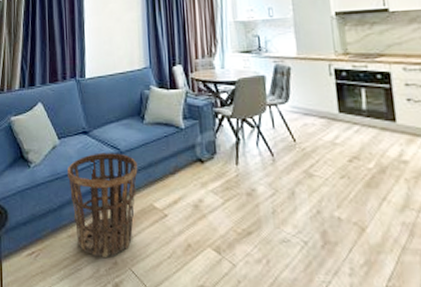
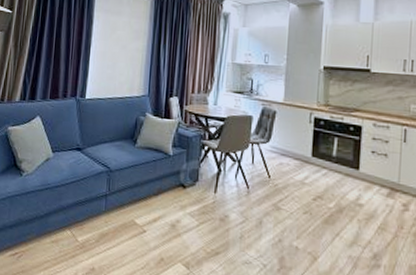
basket: present [68,152,138,257] -> none [57,169,125,263]

